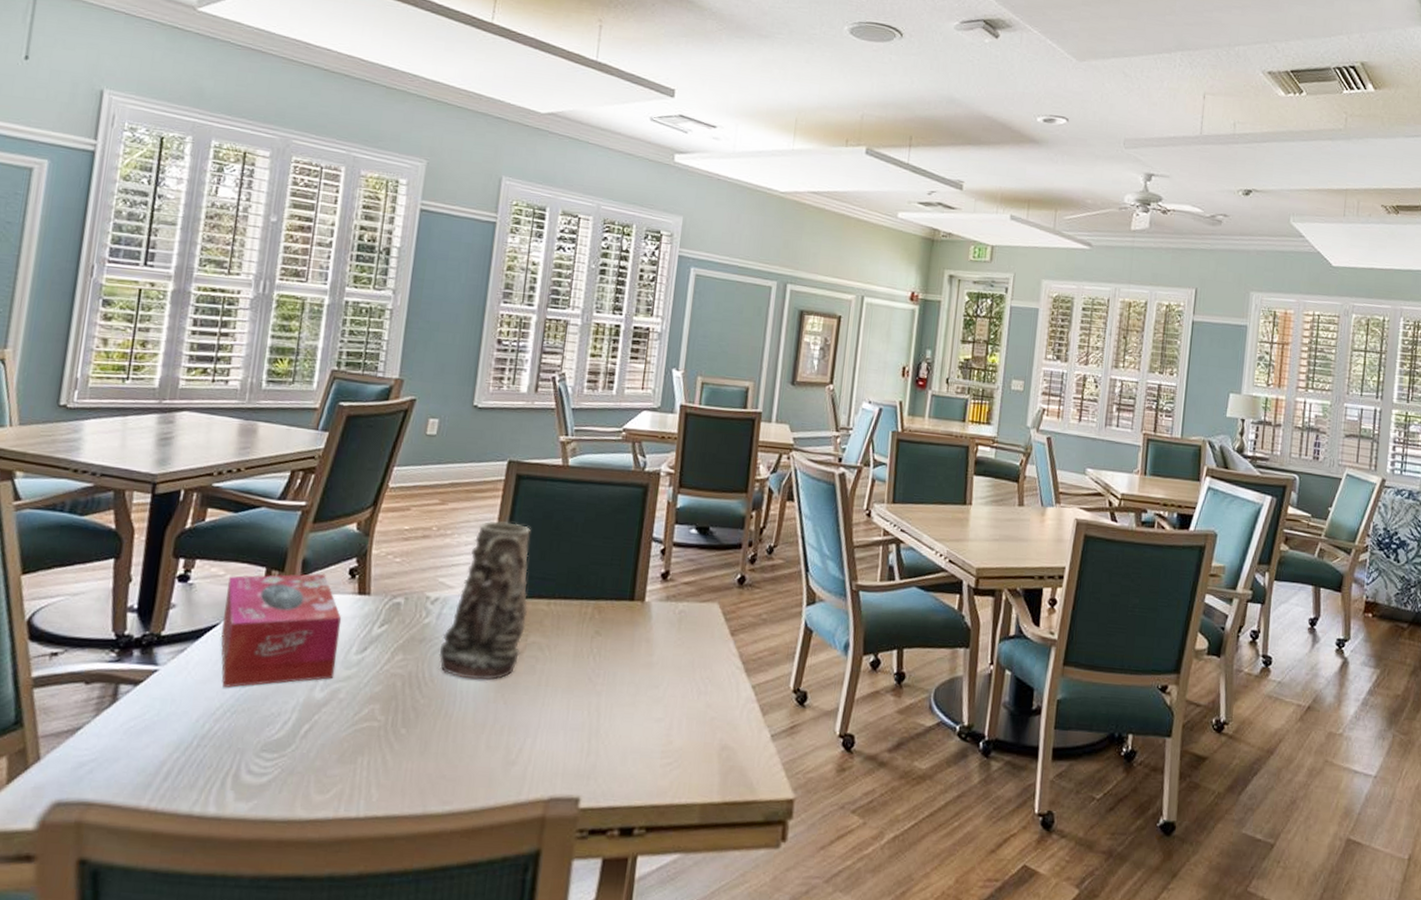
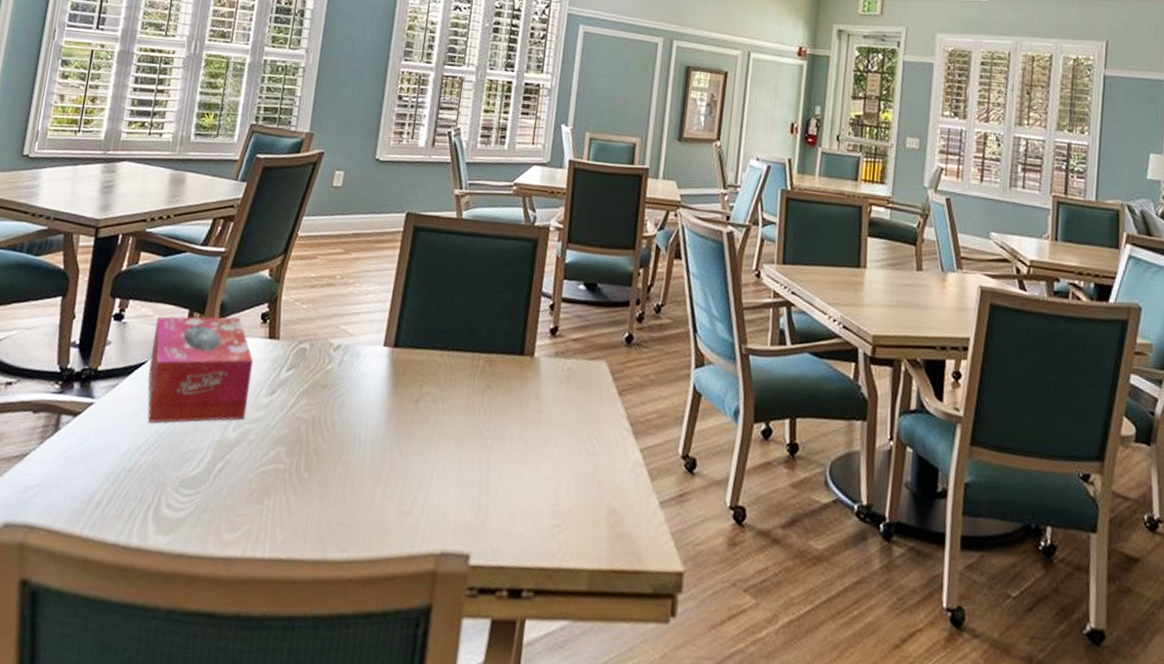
vase: present [439,520,530,681] -> none [340,271,426,429]

